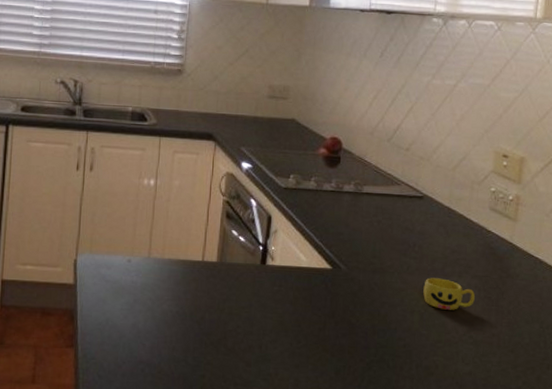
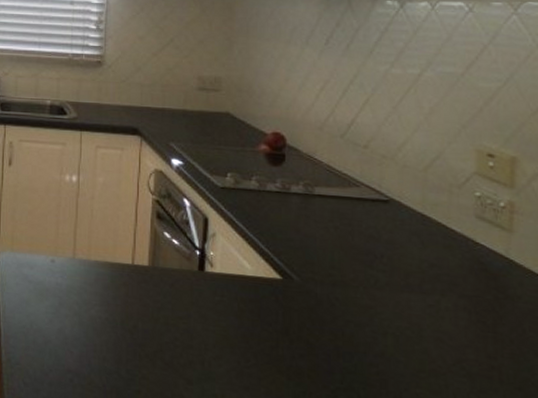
cup: present [423,278,475,310] -> none [397,295,464,335]

